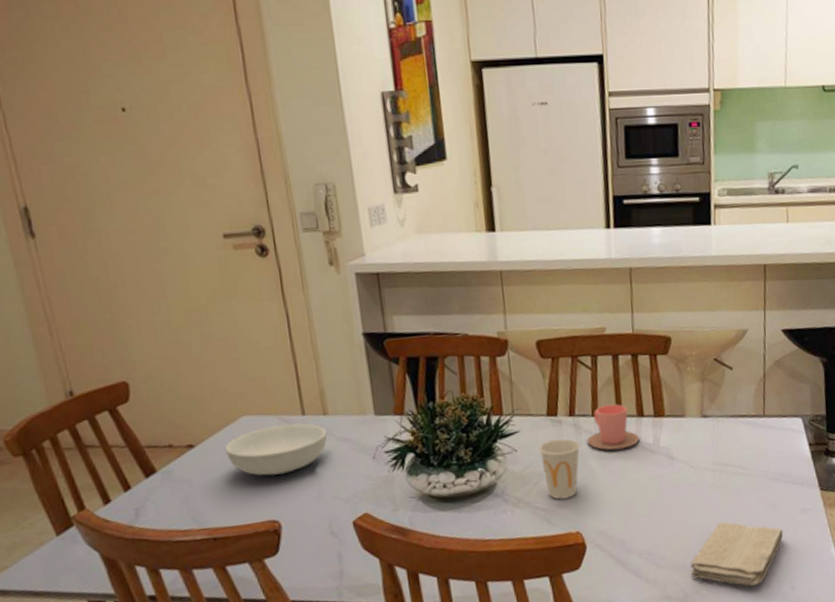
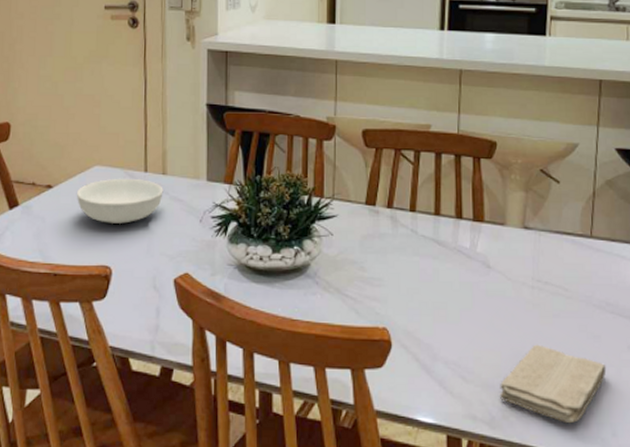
cup: present [539,438,581,500] -> none [354,229,396,291]
cup: present [587,404,639,450] -> none [402,201,456,249]

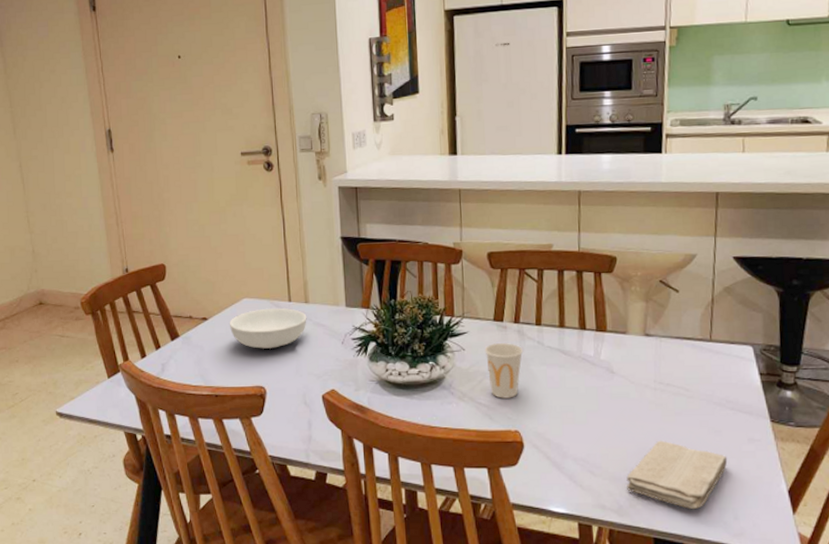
cup: none [354,229,396,291] -> present [484,343,524,398]

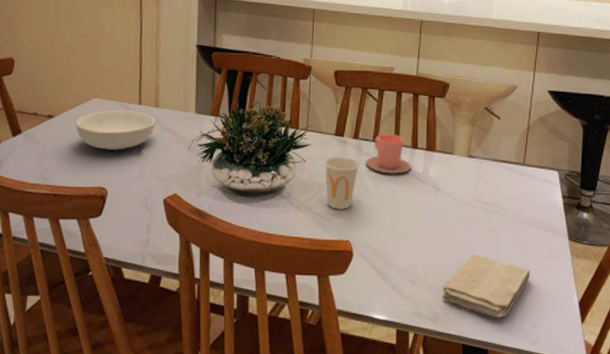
cup: none [529,315,580,358] -> present [366,133,411,174]

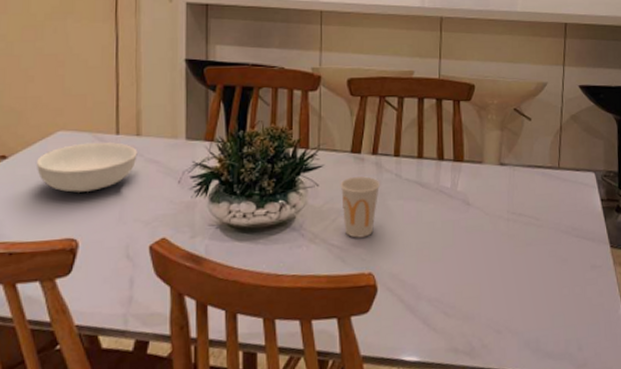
cup: present [366,133,411,174] -> none [387,145,438,191]
washcloth: present [442,253,531,319] -> none [479,273,573,344]

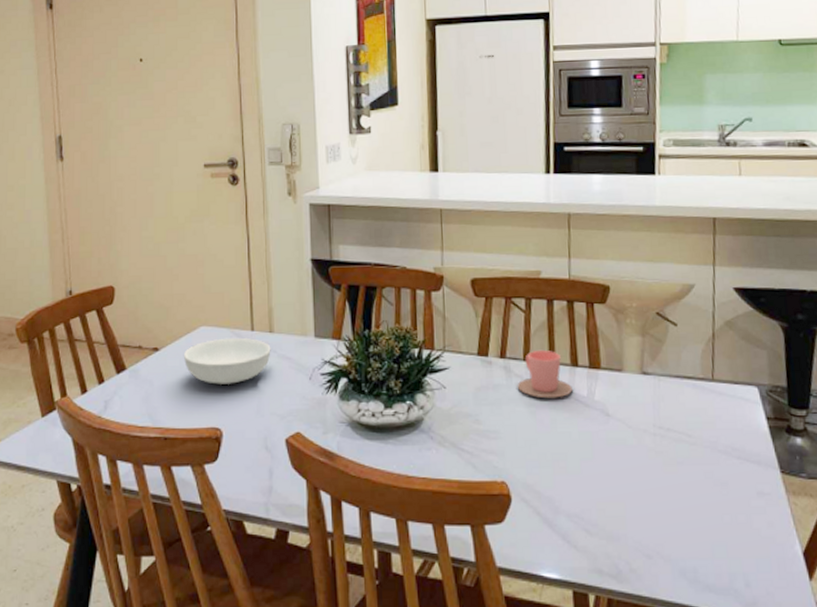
cup: present [340,176,381,238] -> none [467,381,510,444]
cup: none [387,145,438,191] -> present [517,349,573,399]

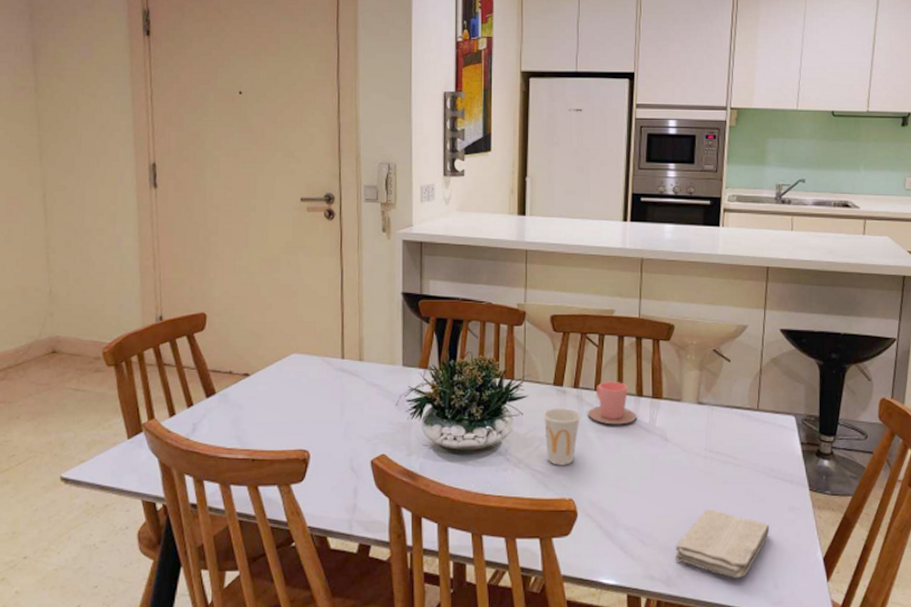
serving bowl: present [183,337,271,384] -> none [273,365,360,409]
cup: none [467,381,510,444] -> present [543,408,581,465]
washcloth: none [625,493,736,575] -> present [675,508,770,579]

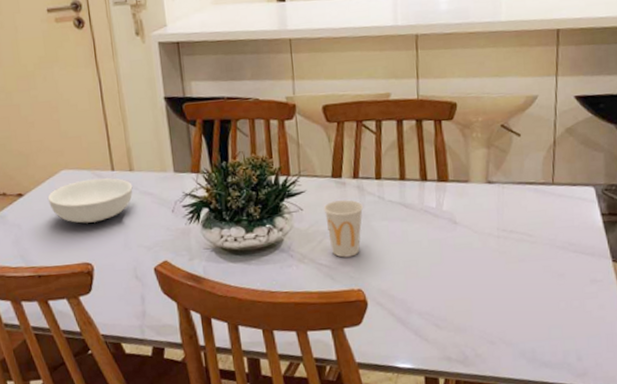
serving bowl: none [273,365,360,409] -> present [47,178,133,223]
cup: present [587,381,636,425] -> none [370,167,422,212]
washcloth: present [675,508,770,579] -> none [471,288,571,354]

